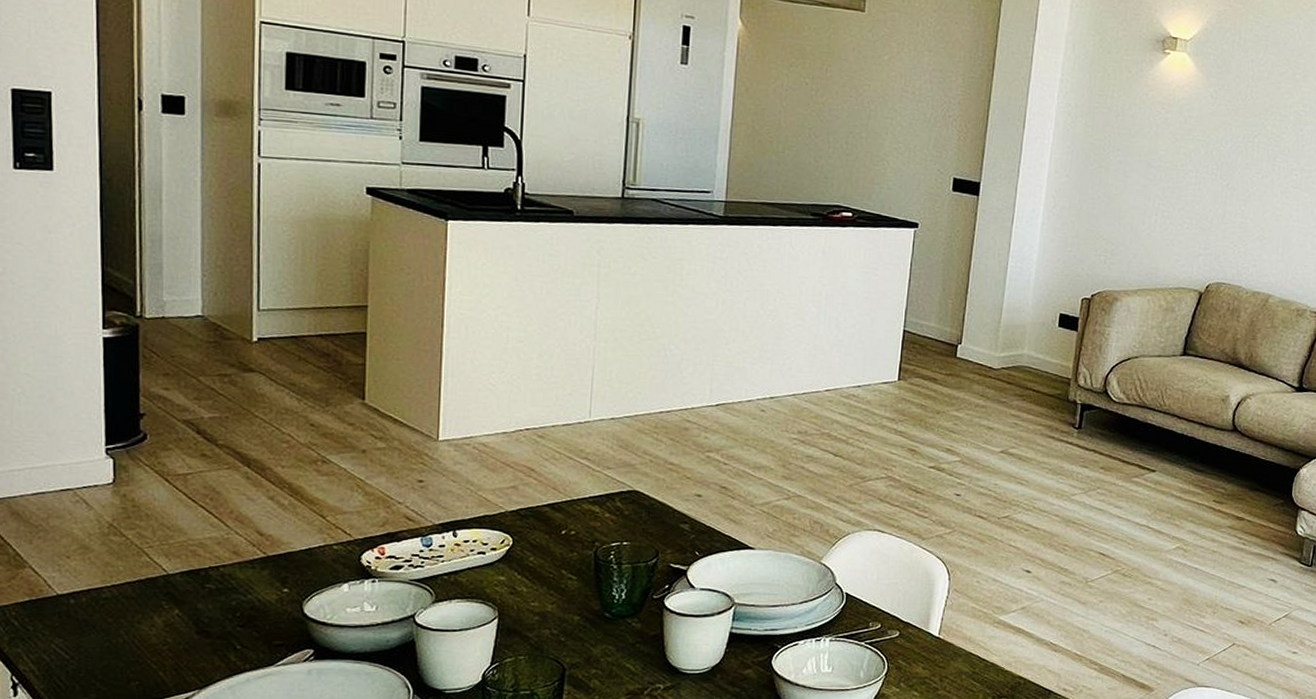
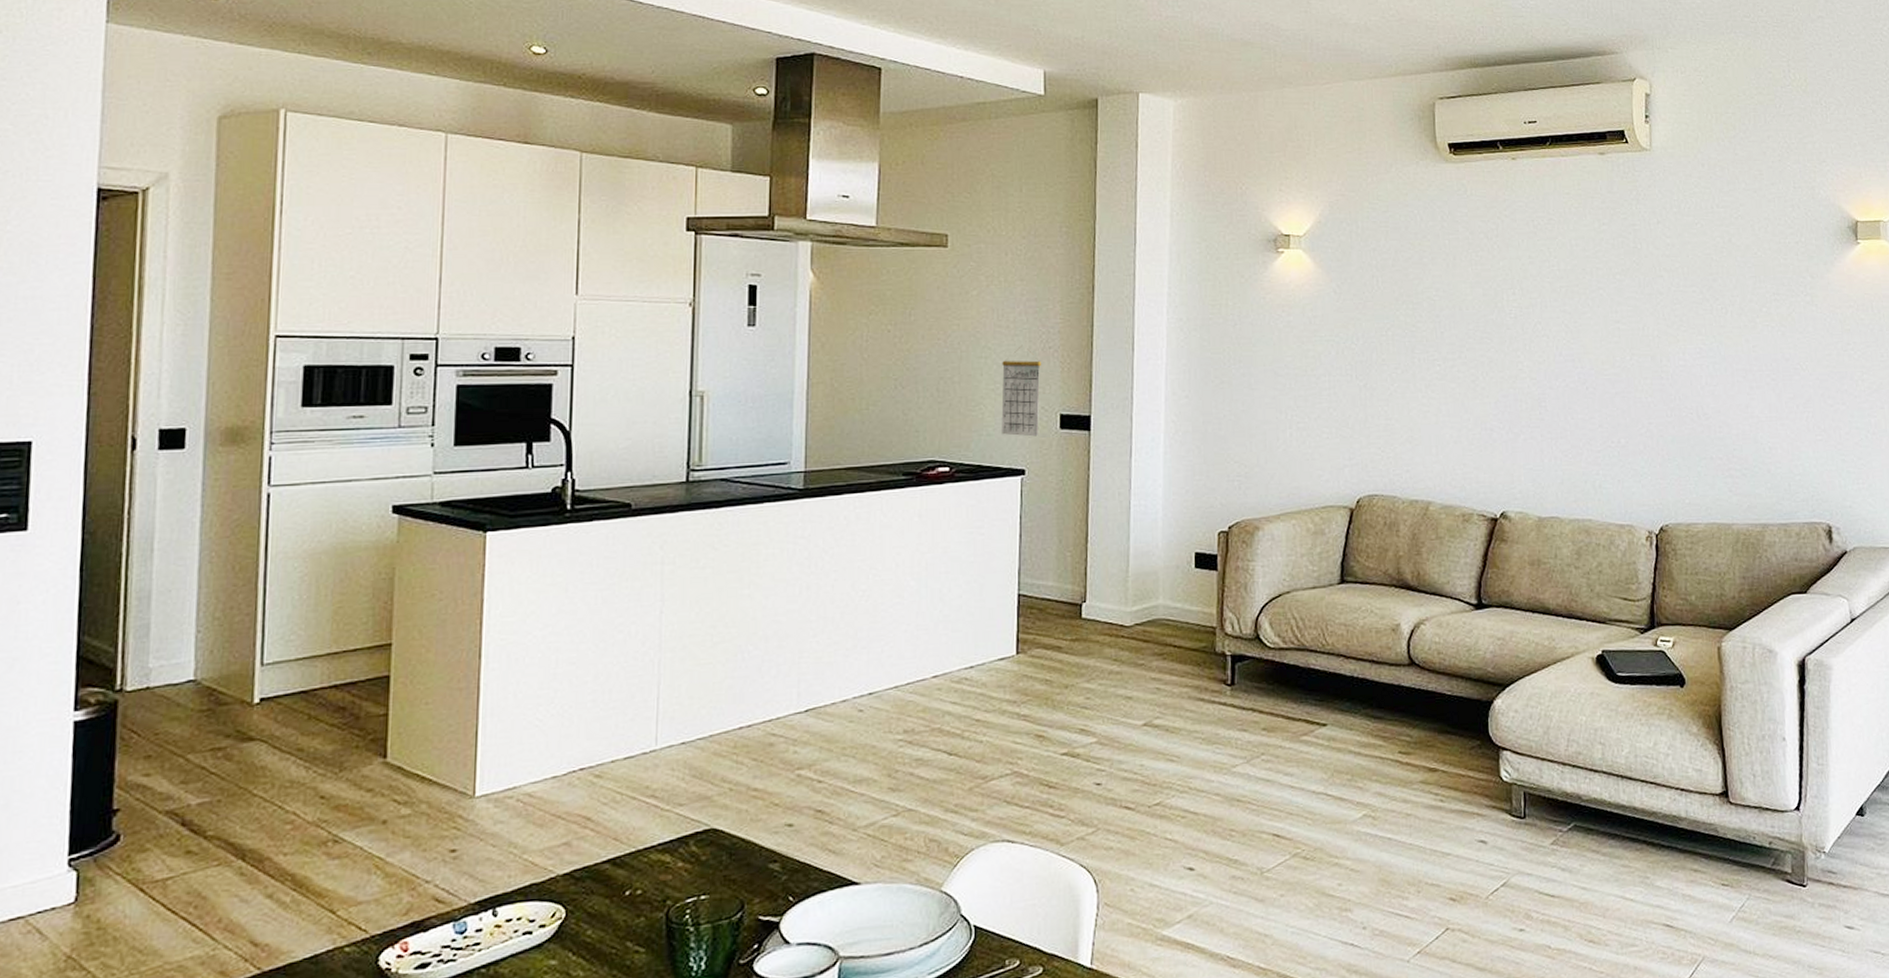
calendar: none [900,111,942,195] -> present [1001,345,1042,437]

